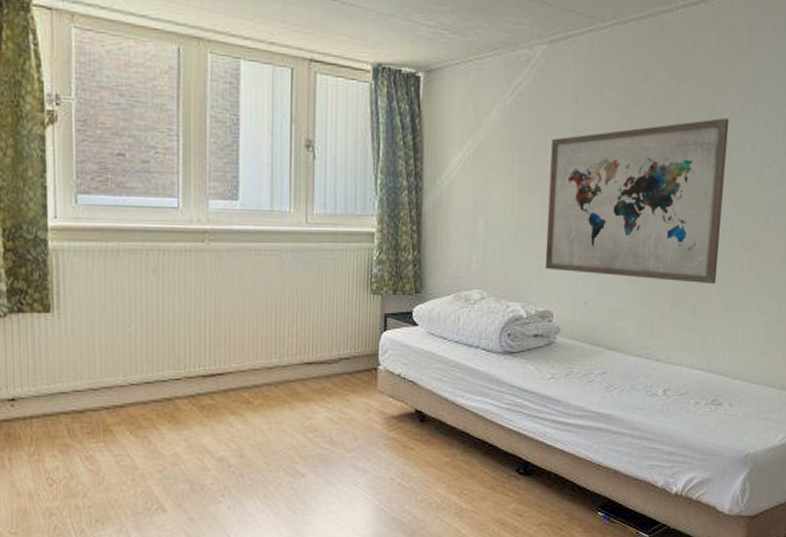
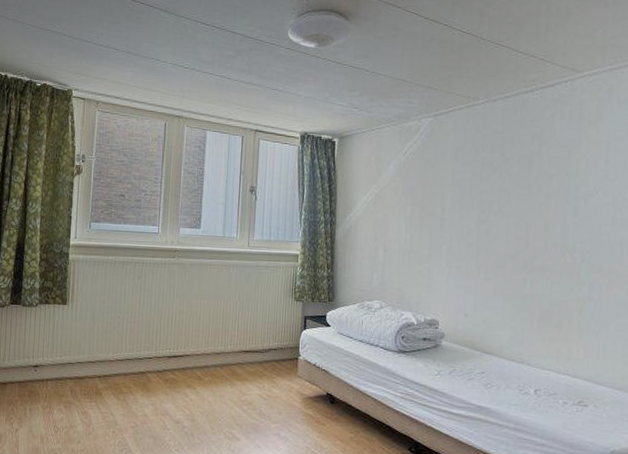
wall art: present [545,117,729,285] -> none [432,171,584,304]

